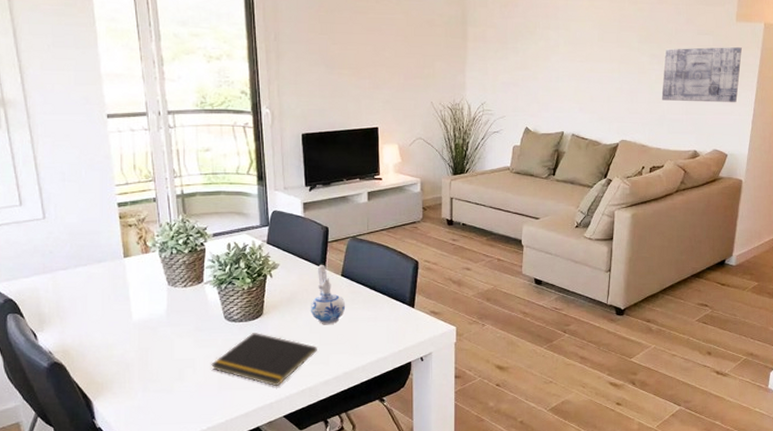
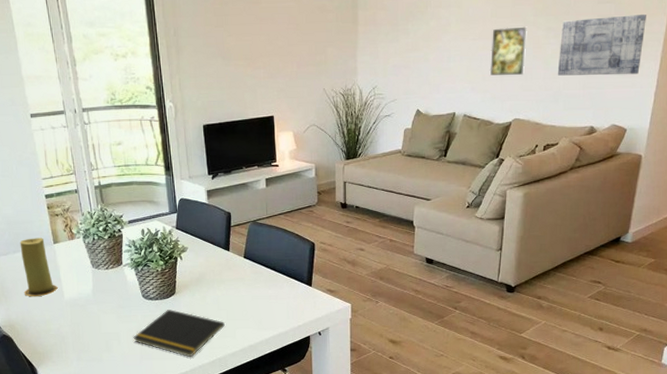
candle: none [83,250,125,317] -> present [19,238,58,296]
ceramic pitcher: present [310,264,346,324] -> none [217,247,249,302]
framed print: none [597,51,632,99] -> present [489,26,527,76]

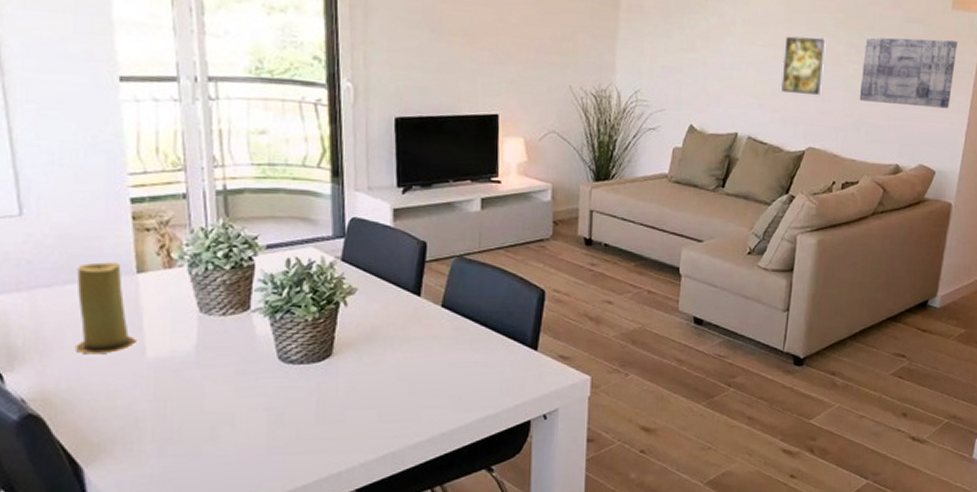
notepad: present [133,310,225,358] -> none [257,379,405,451]

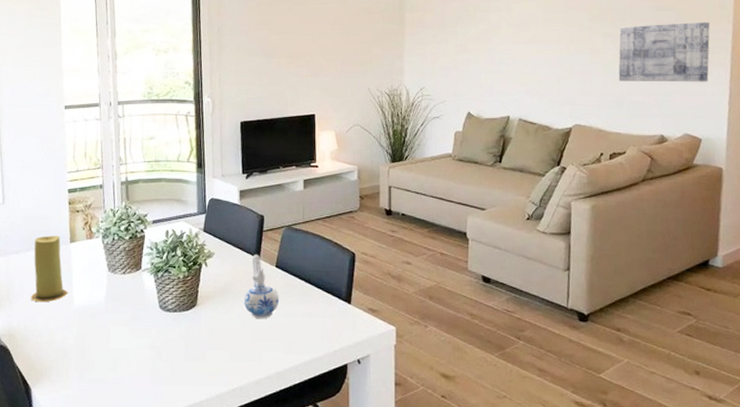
ceramic pitcher: none [397,290,446,369] -> present [243,254,280,318]
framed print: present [780,36,826,96] -> none [544,31,583,80]

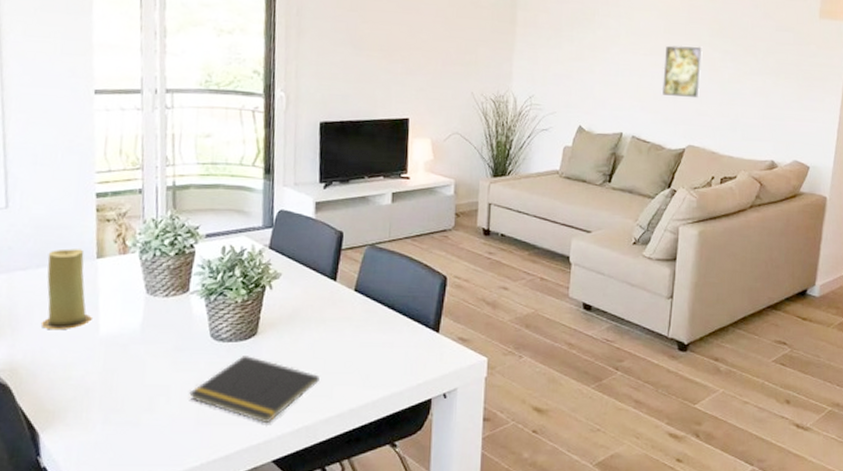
notepad: none [144,324,250,384] -> present [189,356,320,424]
ceramic pitcher: present [243,254,280,318] -> none [314,275,358,348]
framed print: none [544,31,583,80] -> present [661,45,703,99]
wall art: present [618,21,710,82] -> none [735,45,826,109]

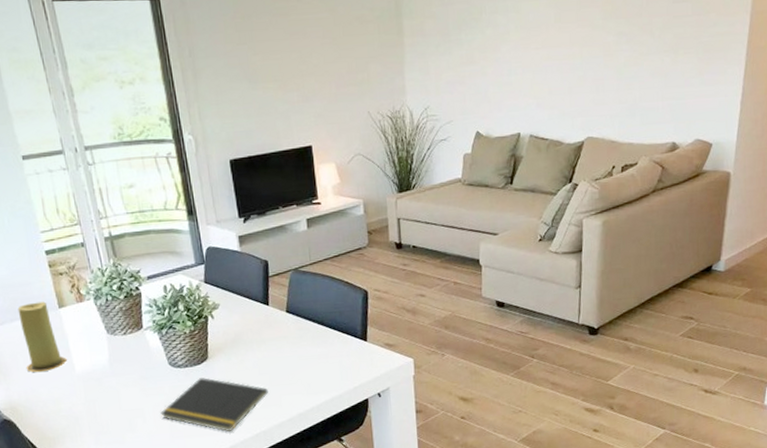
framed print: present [661,45,703,99] -> none [556,32,596,89]

